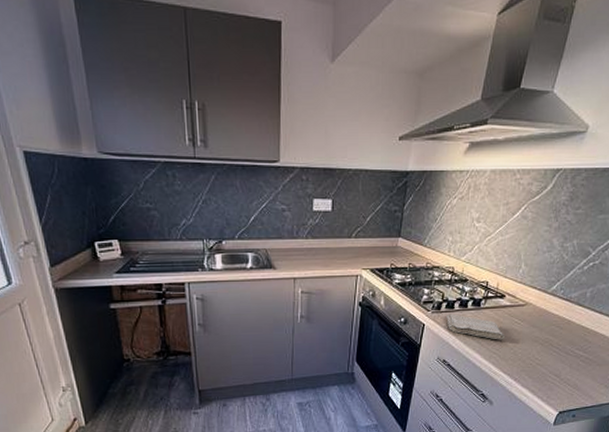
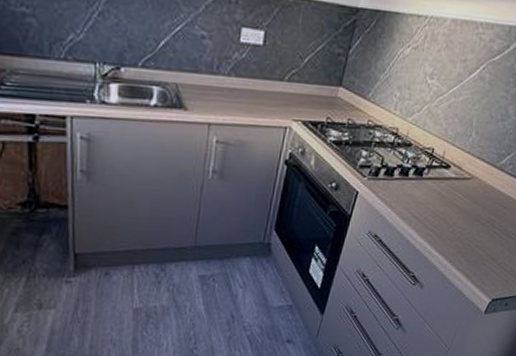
washcloth: present [446,313,504,340] -> none [383,182,445,216]

